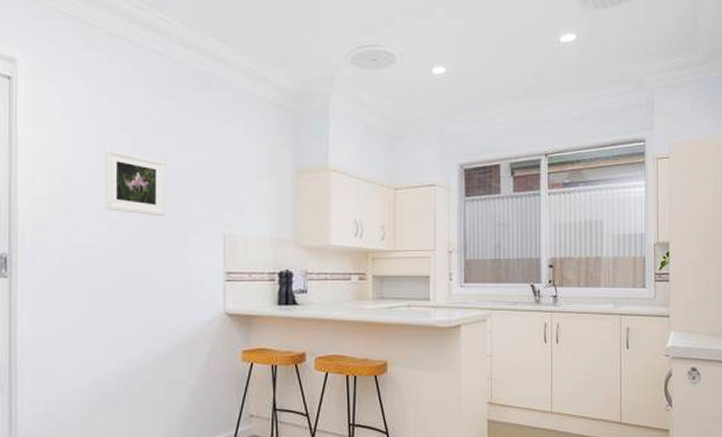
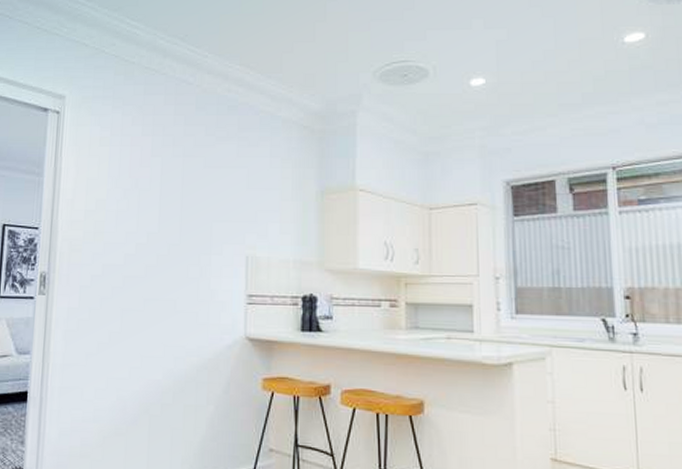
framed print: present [104,148,165,217] -> none [134,173,191,238]

